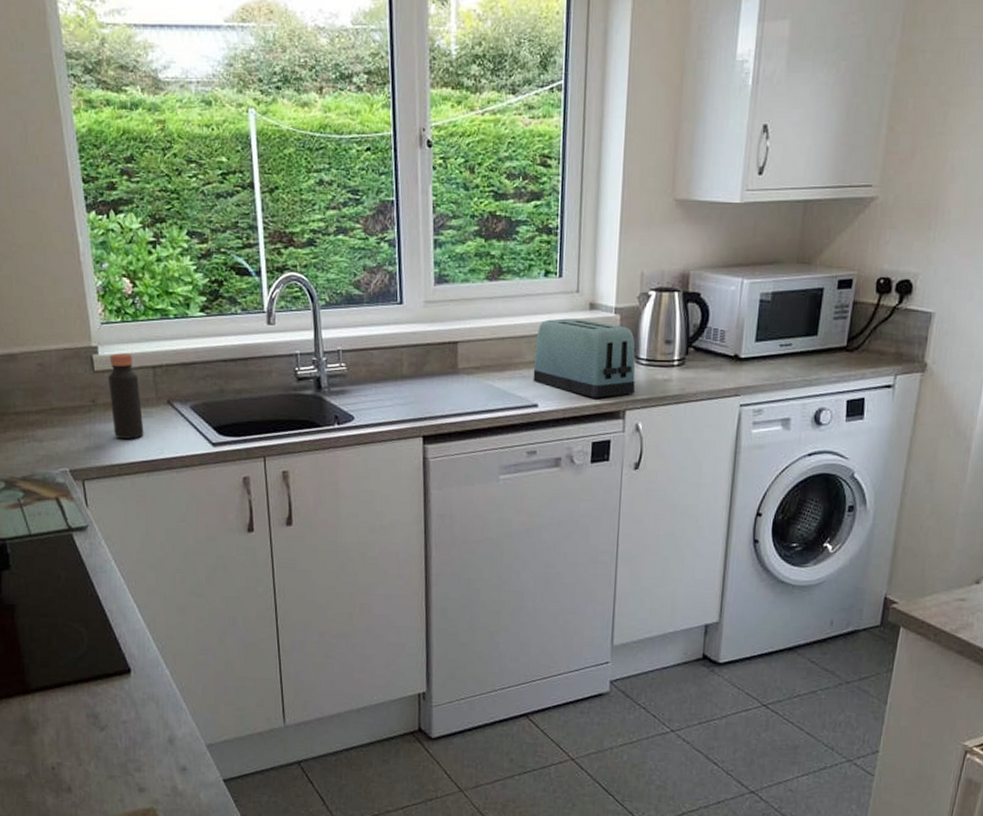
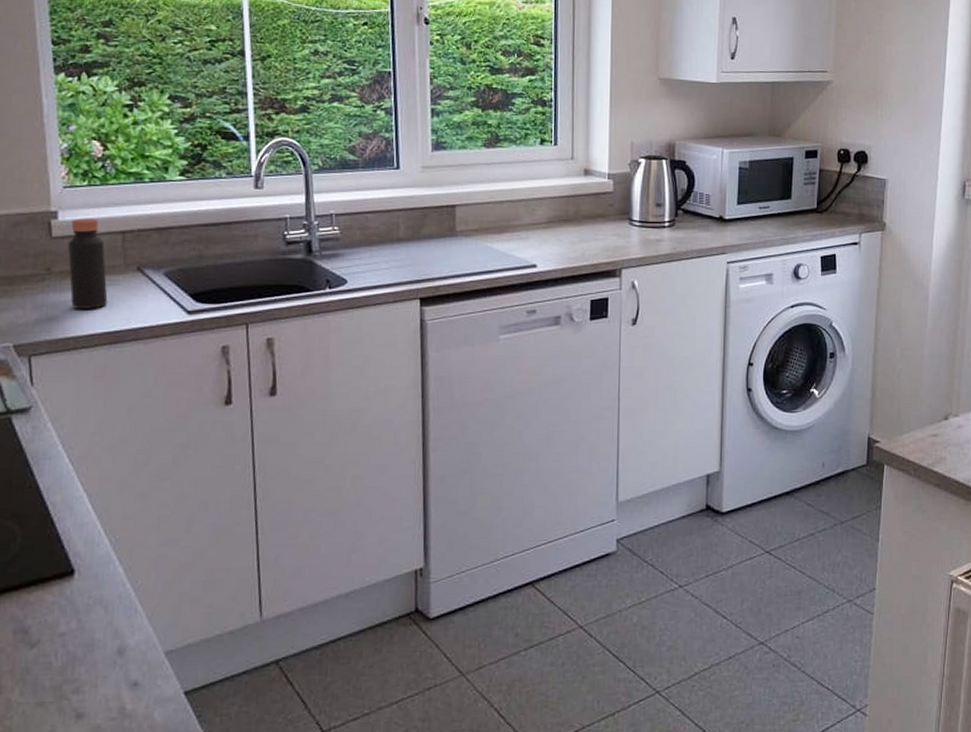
toaster: present [533,318,636,398] -> none [531,183,630,258]

